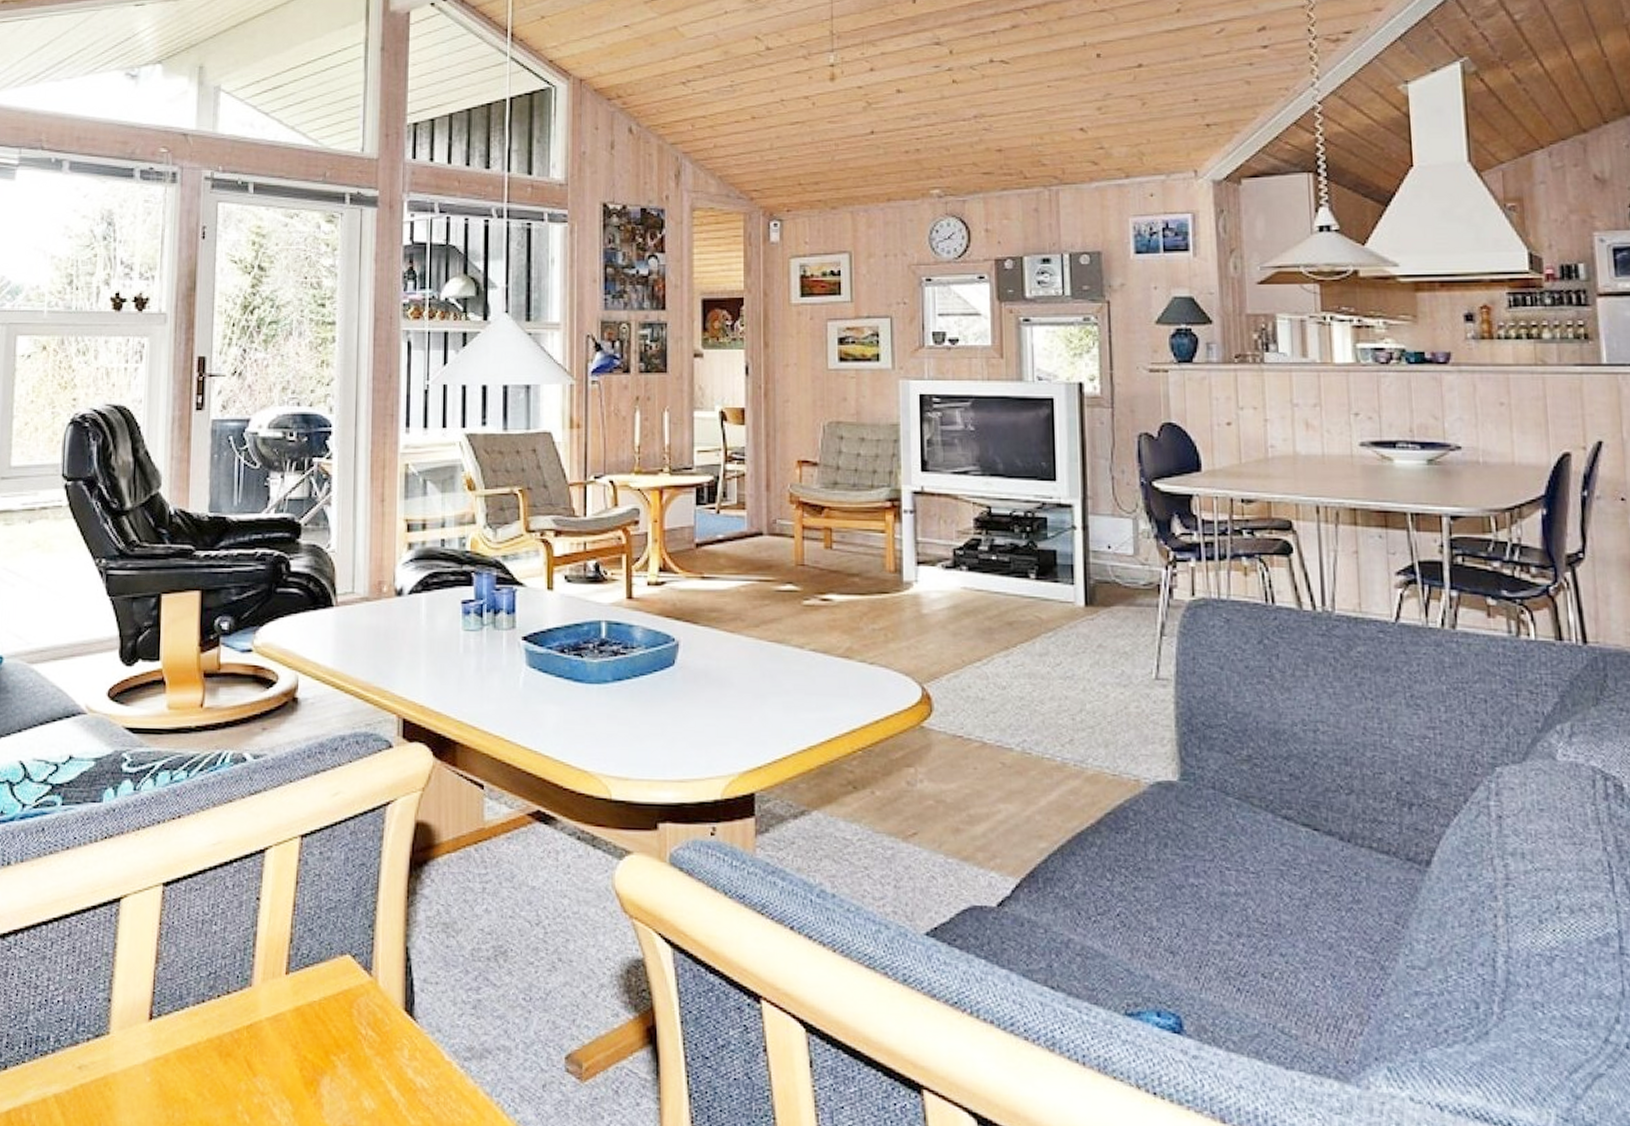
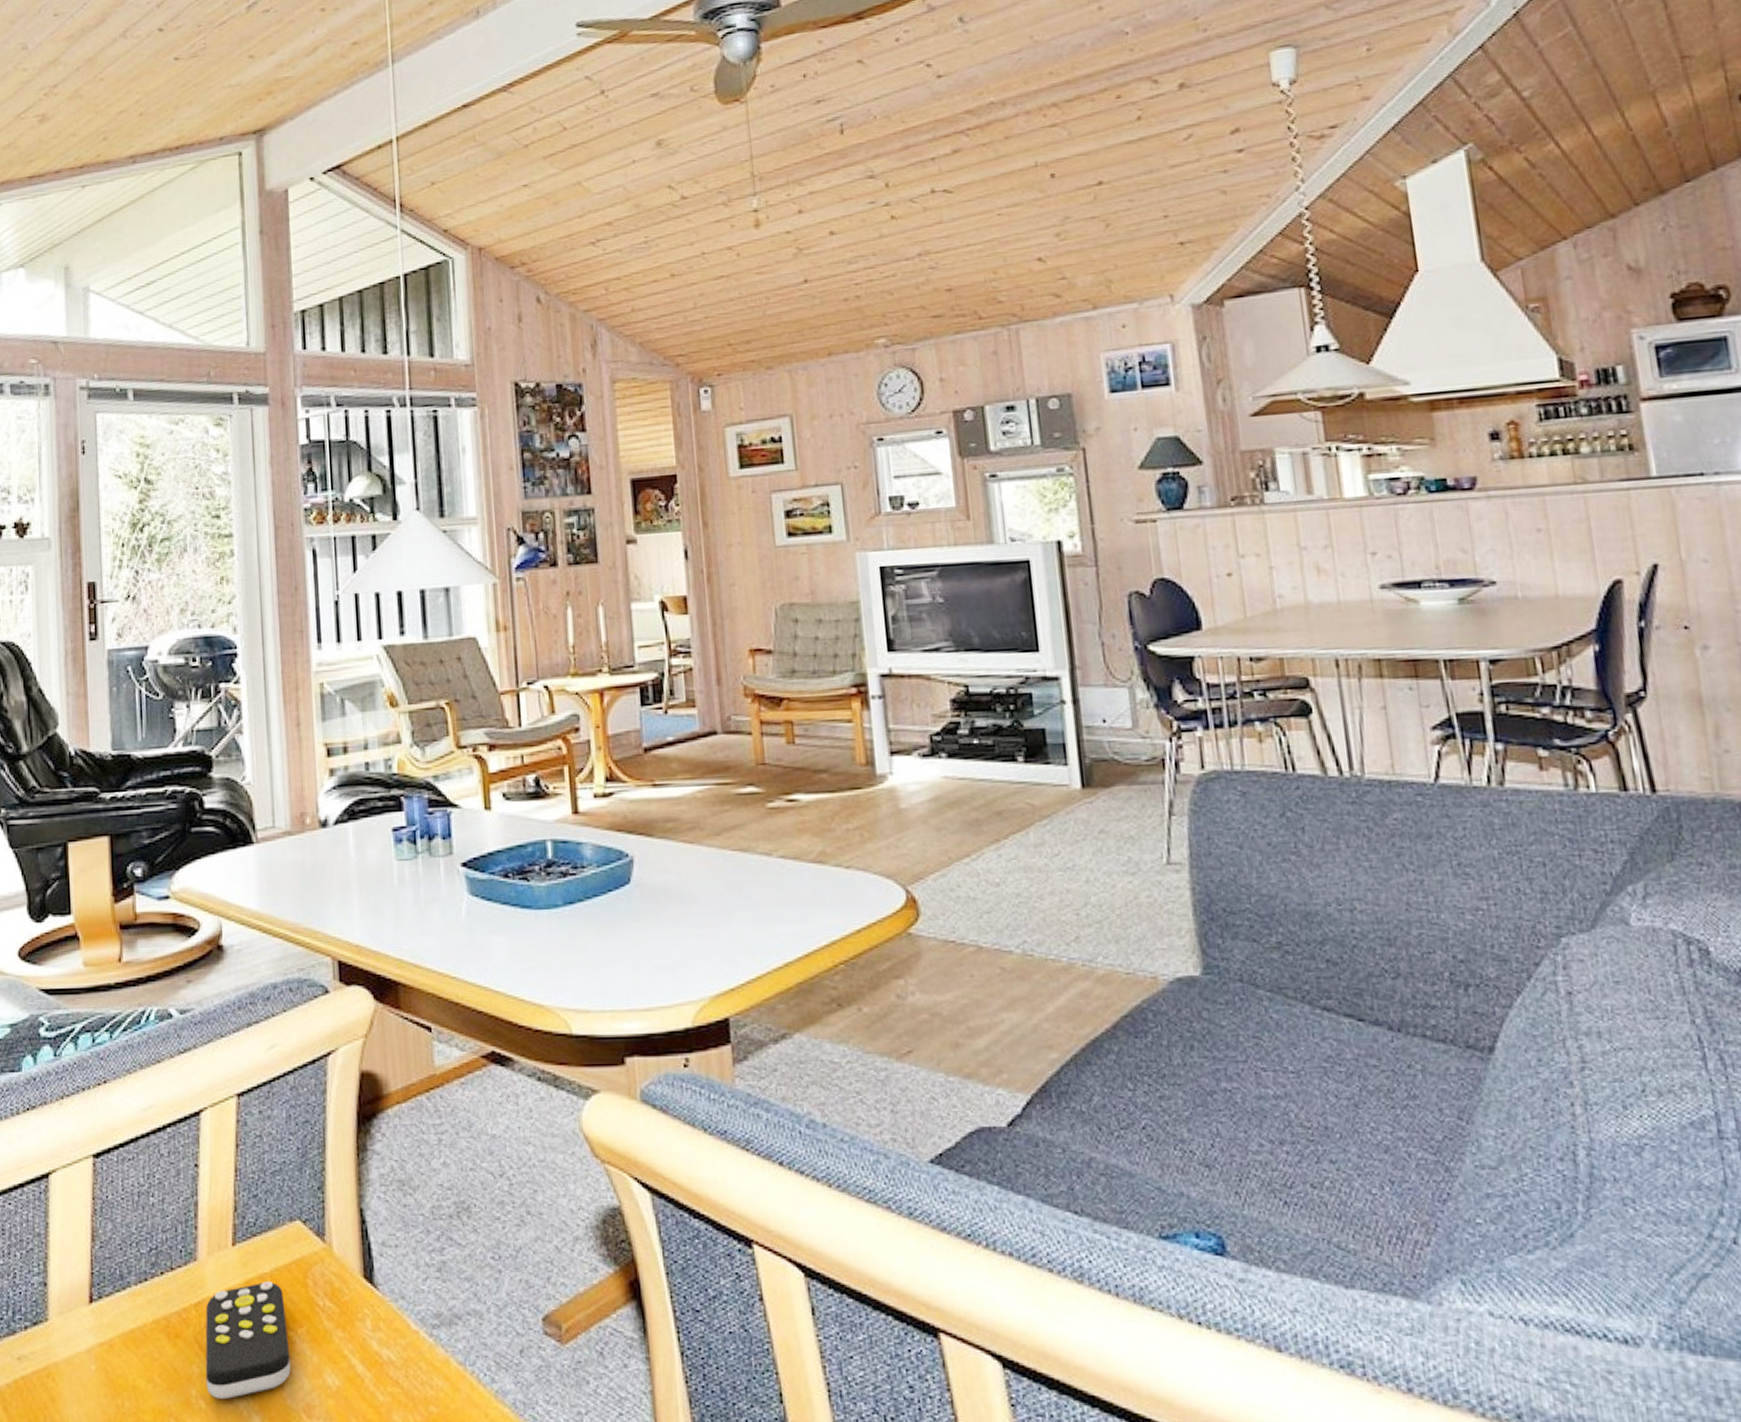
remote control: none [251,1009,332,1115] -> present [205,1282,291,1399]

